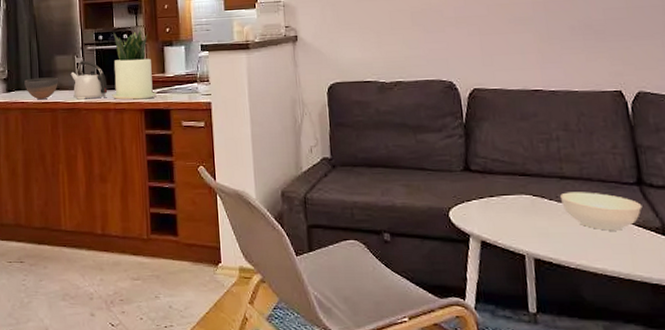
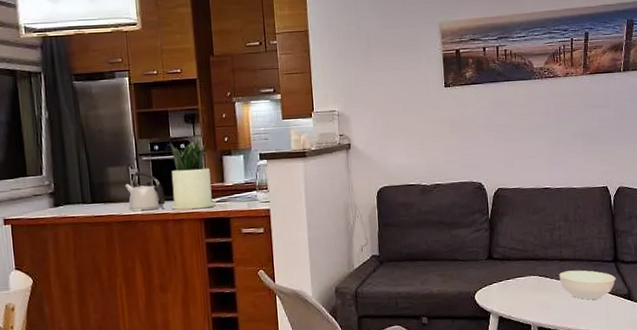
bowl: present [24,77,58,100] -> none [74,189,112,214]

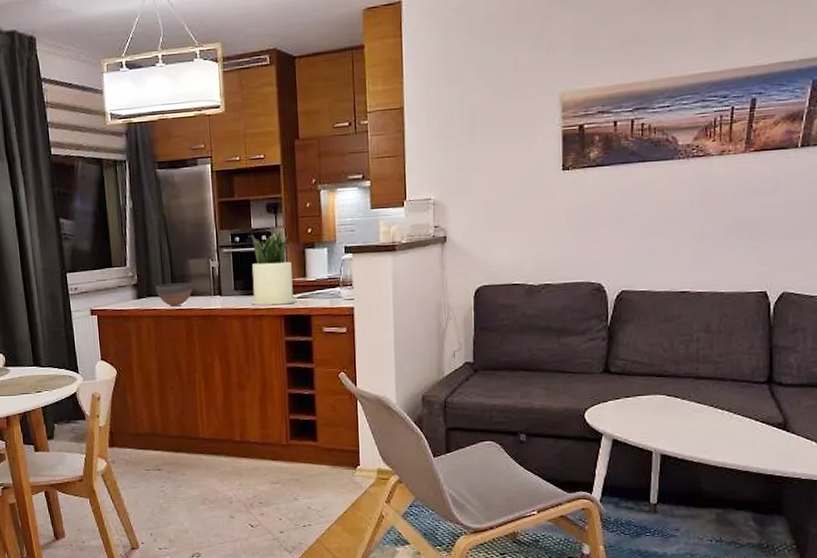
bowl: none [74,189,112,214] -> present [156,282,192,307]
kettle: present [125,171,166,212] -> none [205,264,246,306]
bowl: present [558,270,616,300] -> none [692,391,769,427]

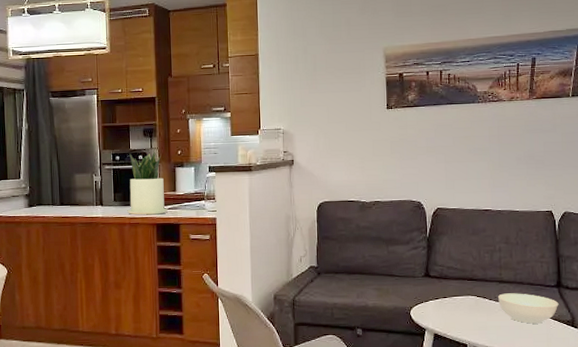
bowl: present [156,282,192,307] -> none [45,194,77,215]
bowl: none [692,391,769,427] -> present [497,293,559,324]

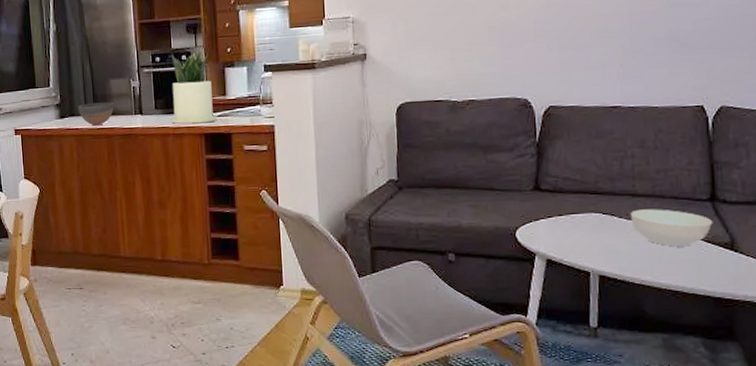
bowl: none [45,194,77,215] -> present [78,102,114,126]

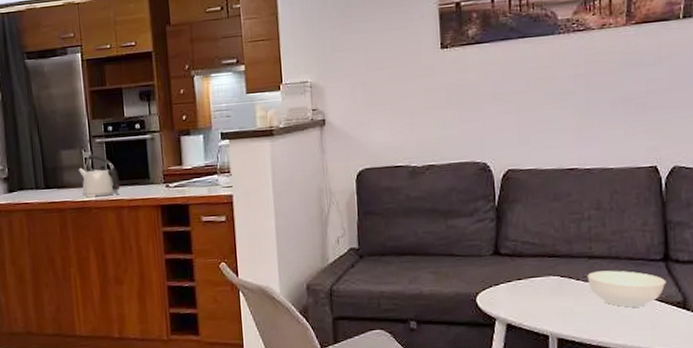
bowl: present [78,102,114,126] -> none [27,174,65,200]
kettle: none [126,84,166,125] -> present [78,154,120,198]
planter: present [170,51,217,125] -> none [124,119,174,197]

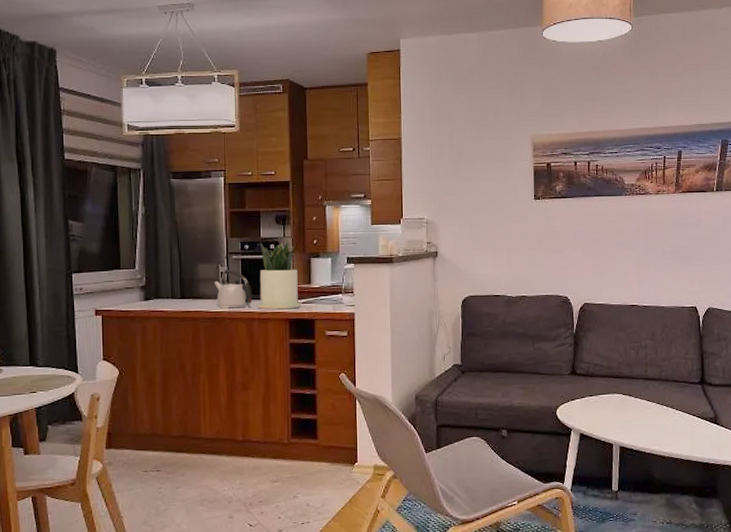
planter: none [124,119,174,197] -> present [256,241,302,310]
bowl: present [586,270,666,308] -> none [643,390,702,422]

